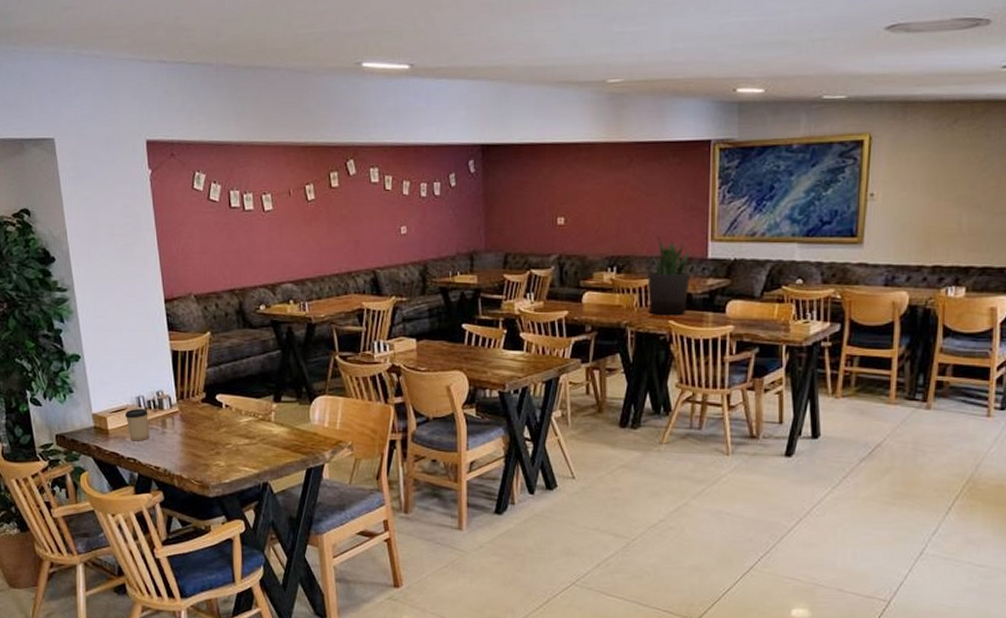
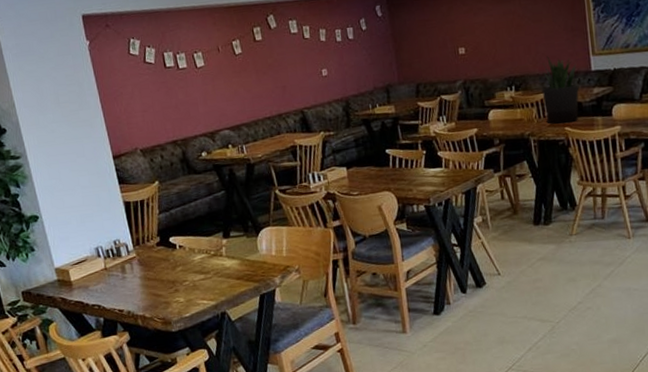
cup: present [124,409,149,441] -> none [85,258,111,289]

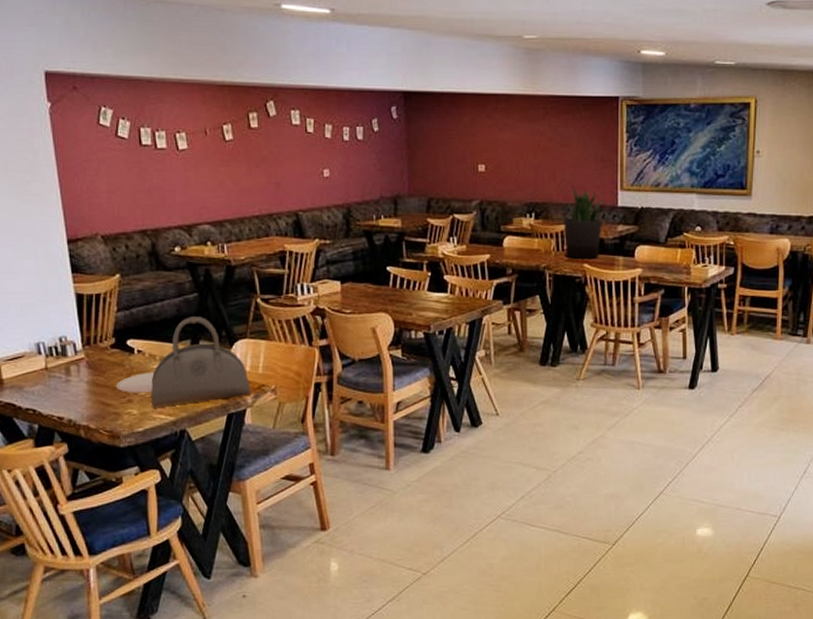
plate: none [163,263,195,284] -> present [115,372,155,393]
handbag: none [193,211,279,295] -> present [151,317,251,408]

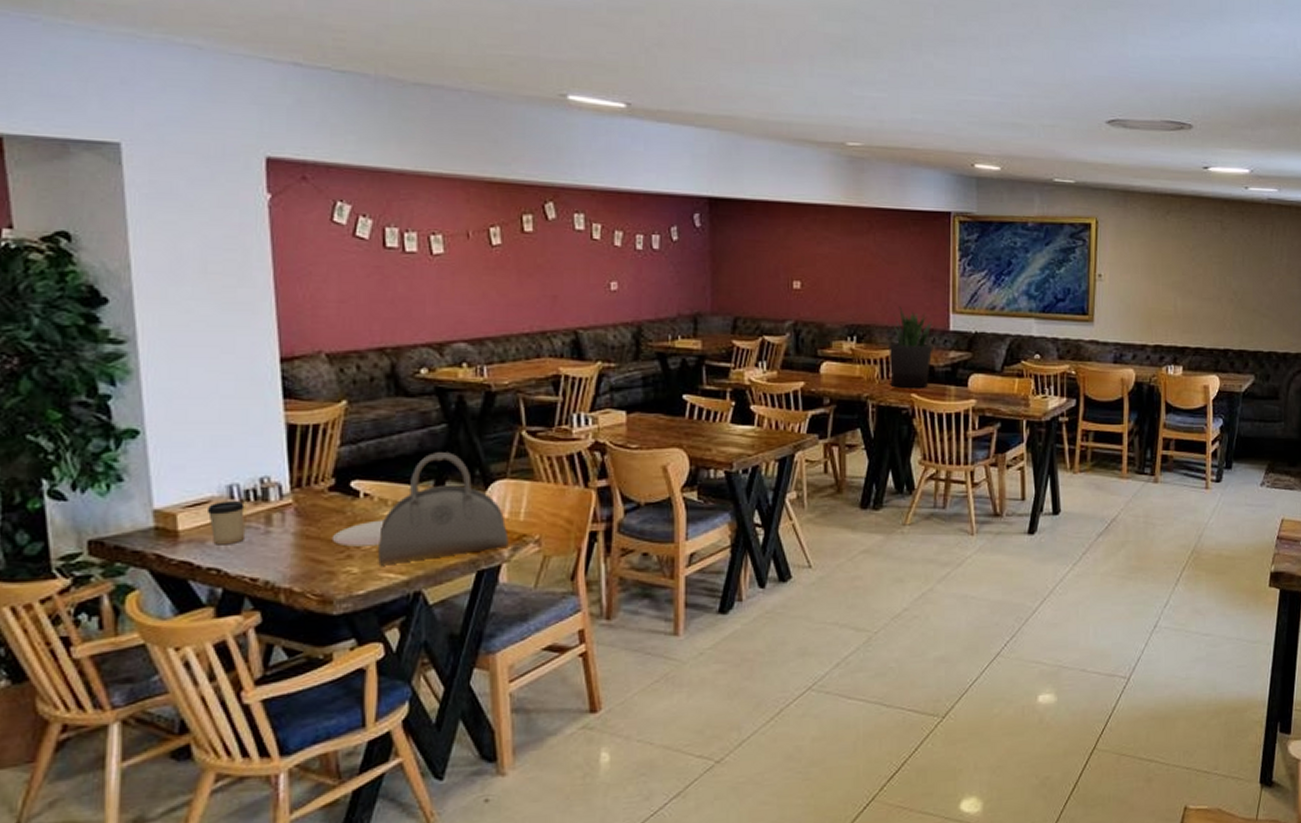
cup: none [22,356,51,391] -> present [206,501,245,545]

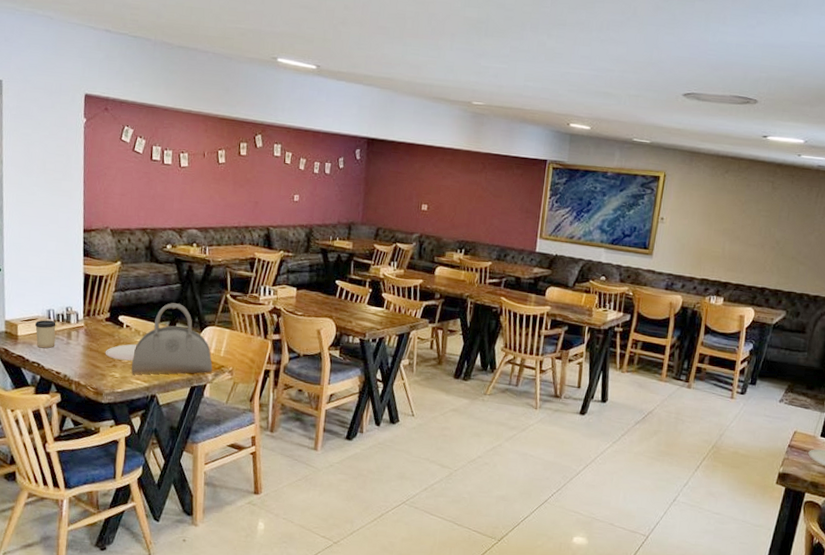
planter: present [889,306,933,389] -> none [486,230,523,295]

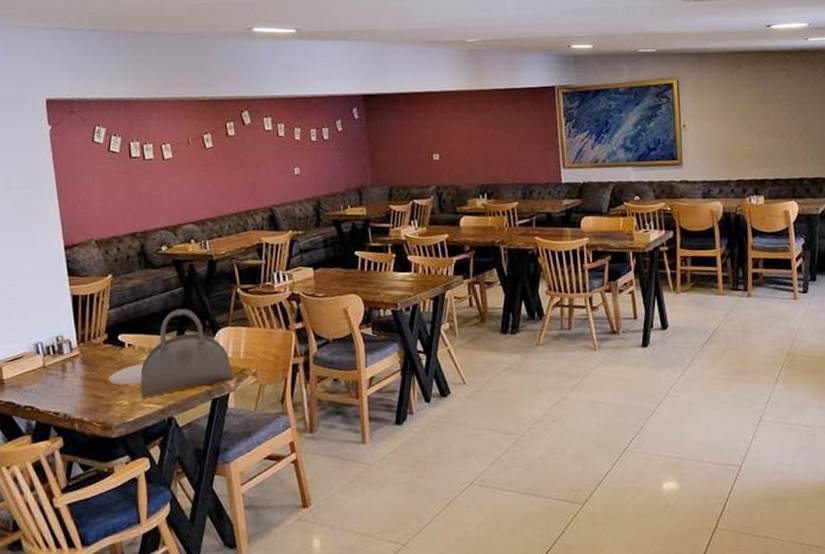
cup: present [34,320,56,349] -> none [21,355,48,389]

